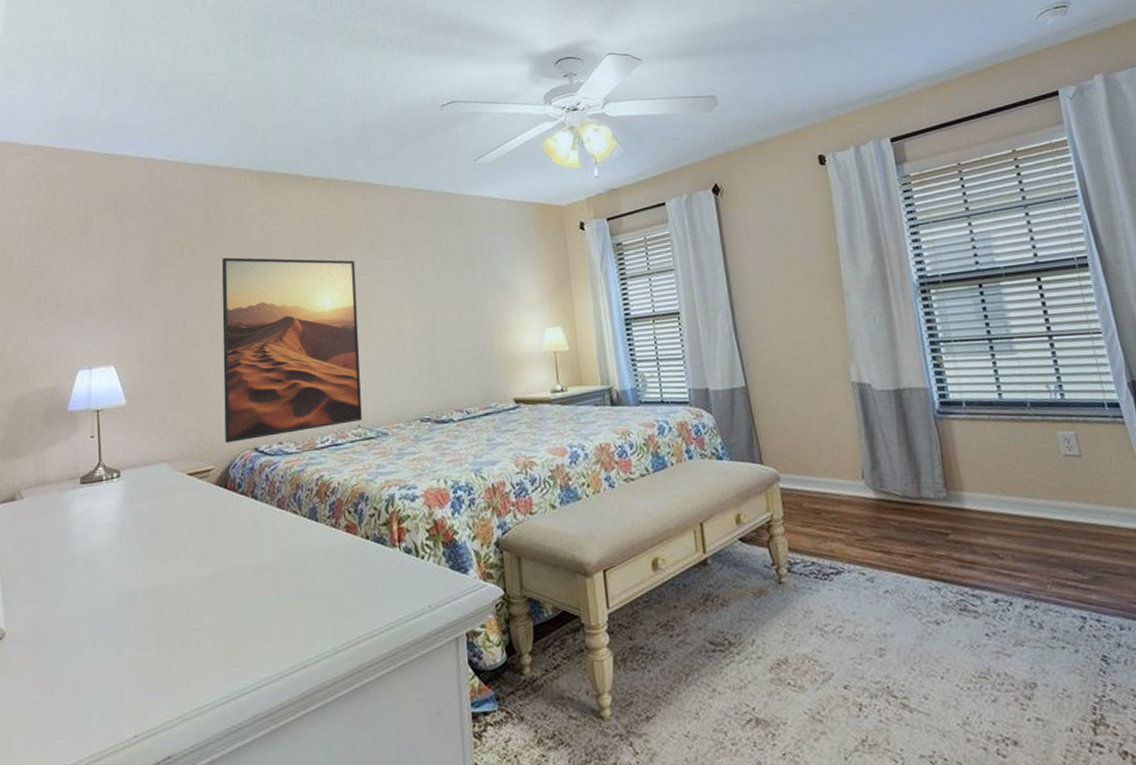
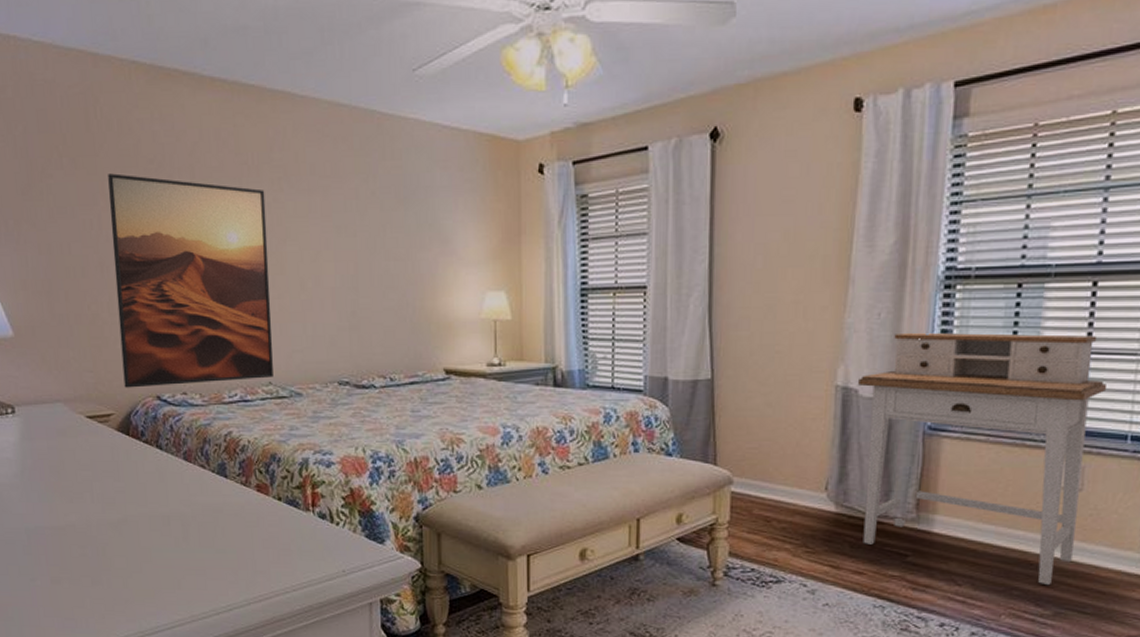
desk: none [869,321,1094,551] -> present [858,332,1108,586]

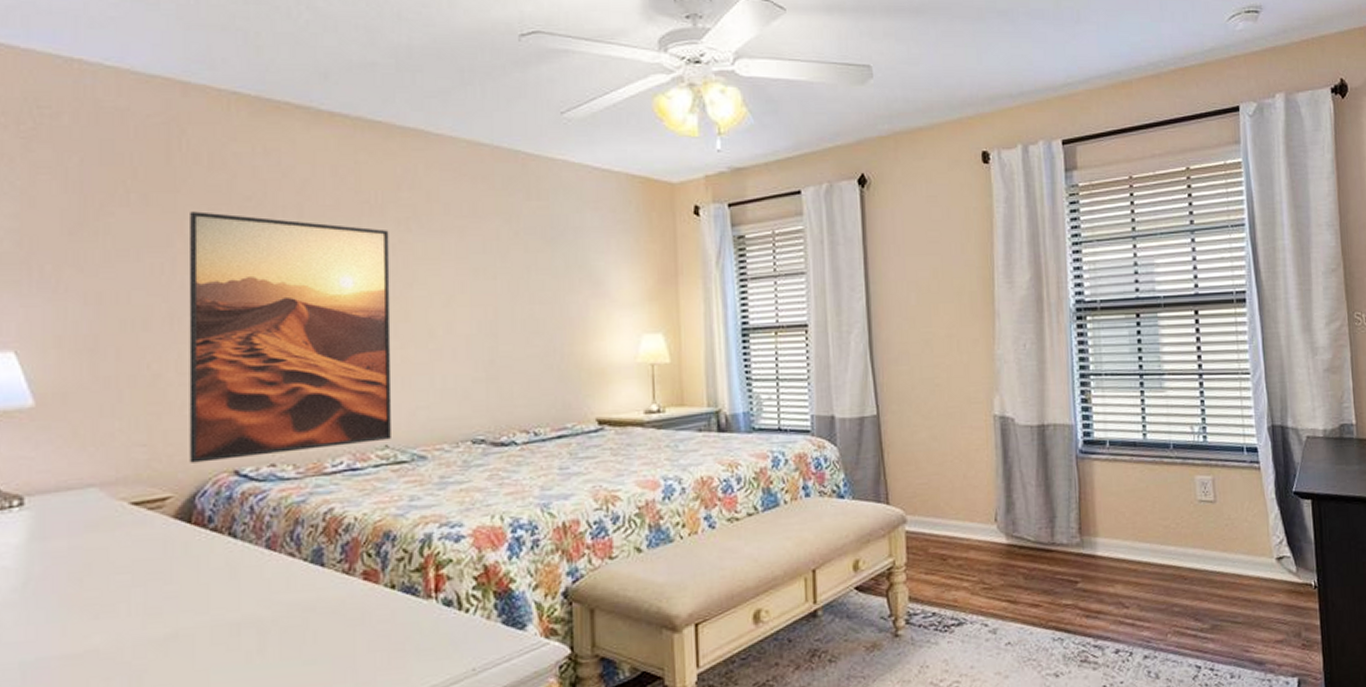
desk: present [858,332,1108,586] -> none [1013,358,1221,599]

